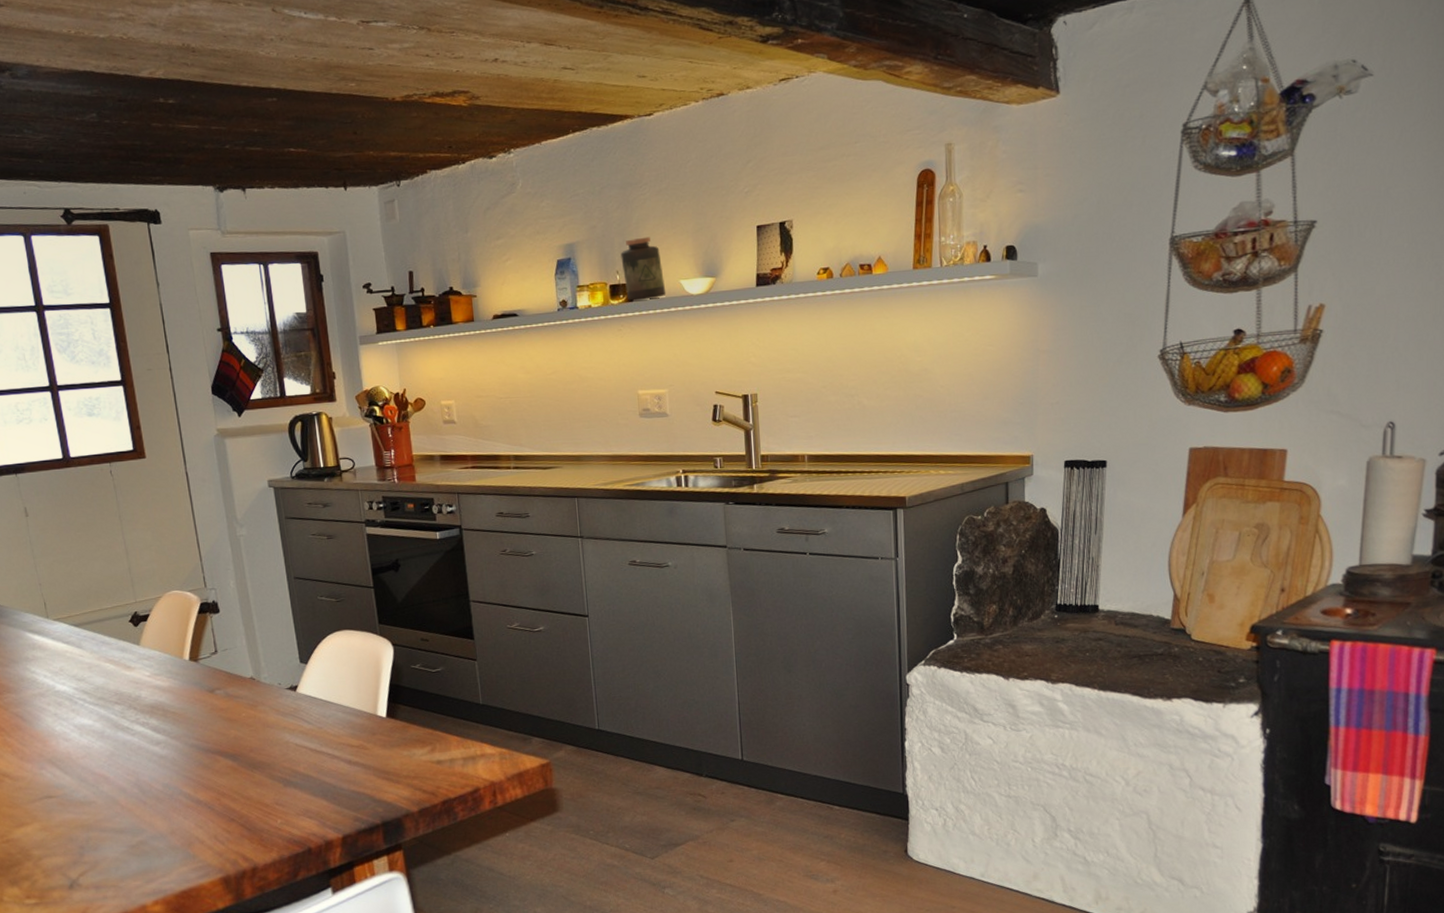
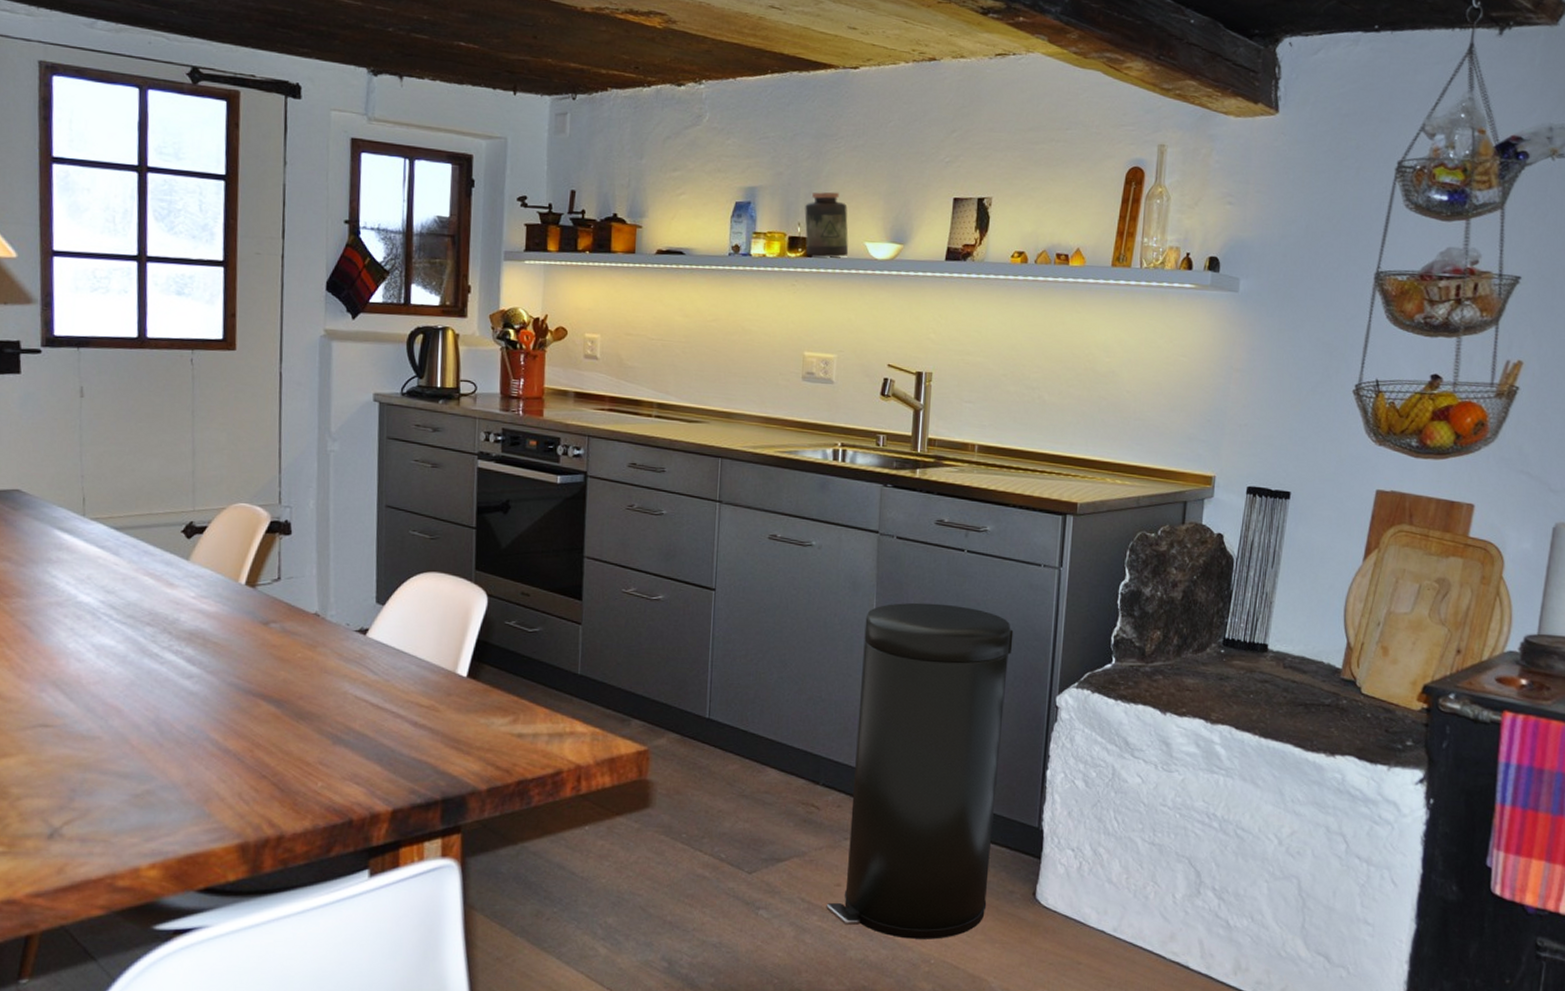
pedal bin: none [722,604,865,901] -> present [826,602,1014,939]

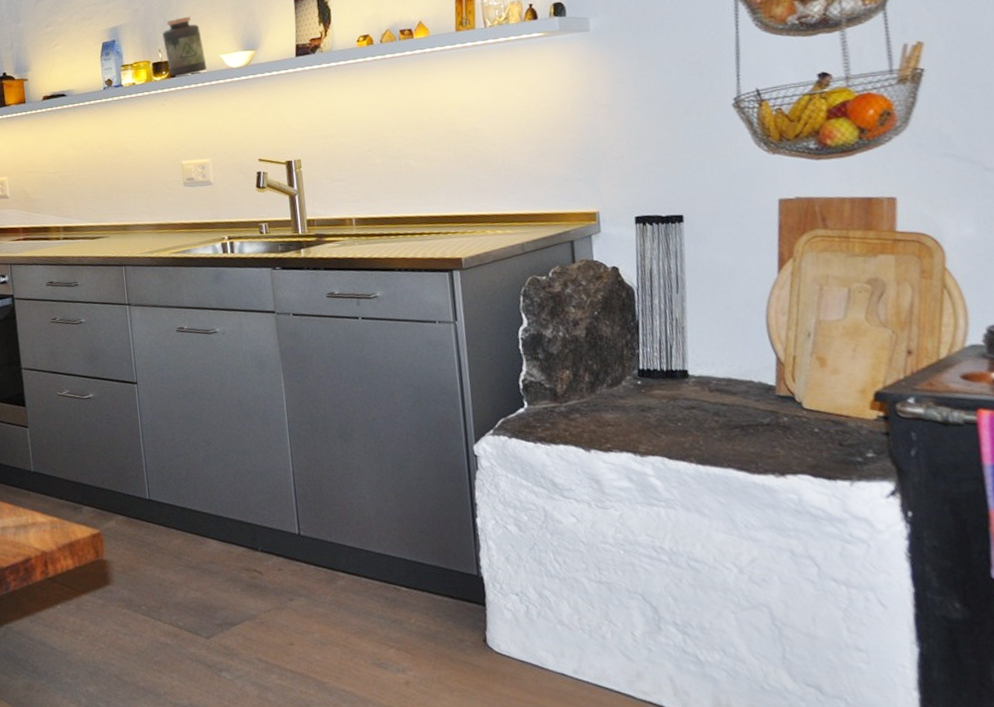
pedal bin: present [826,602,1014,939] -> none [276,370,439,692]

